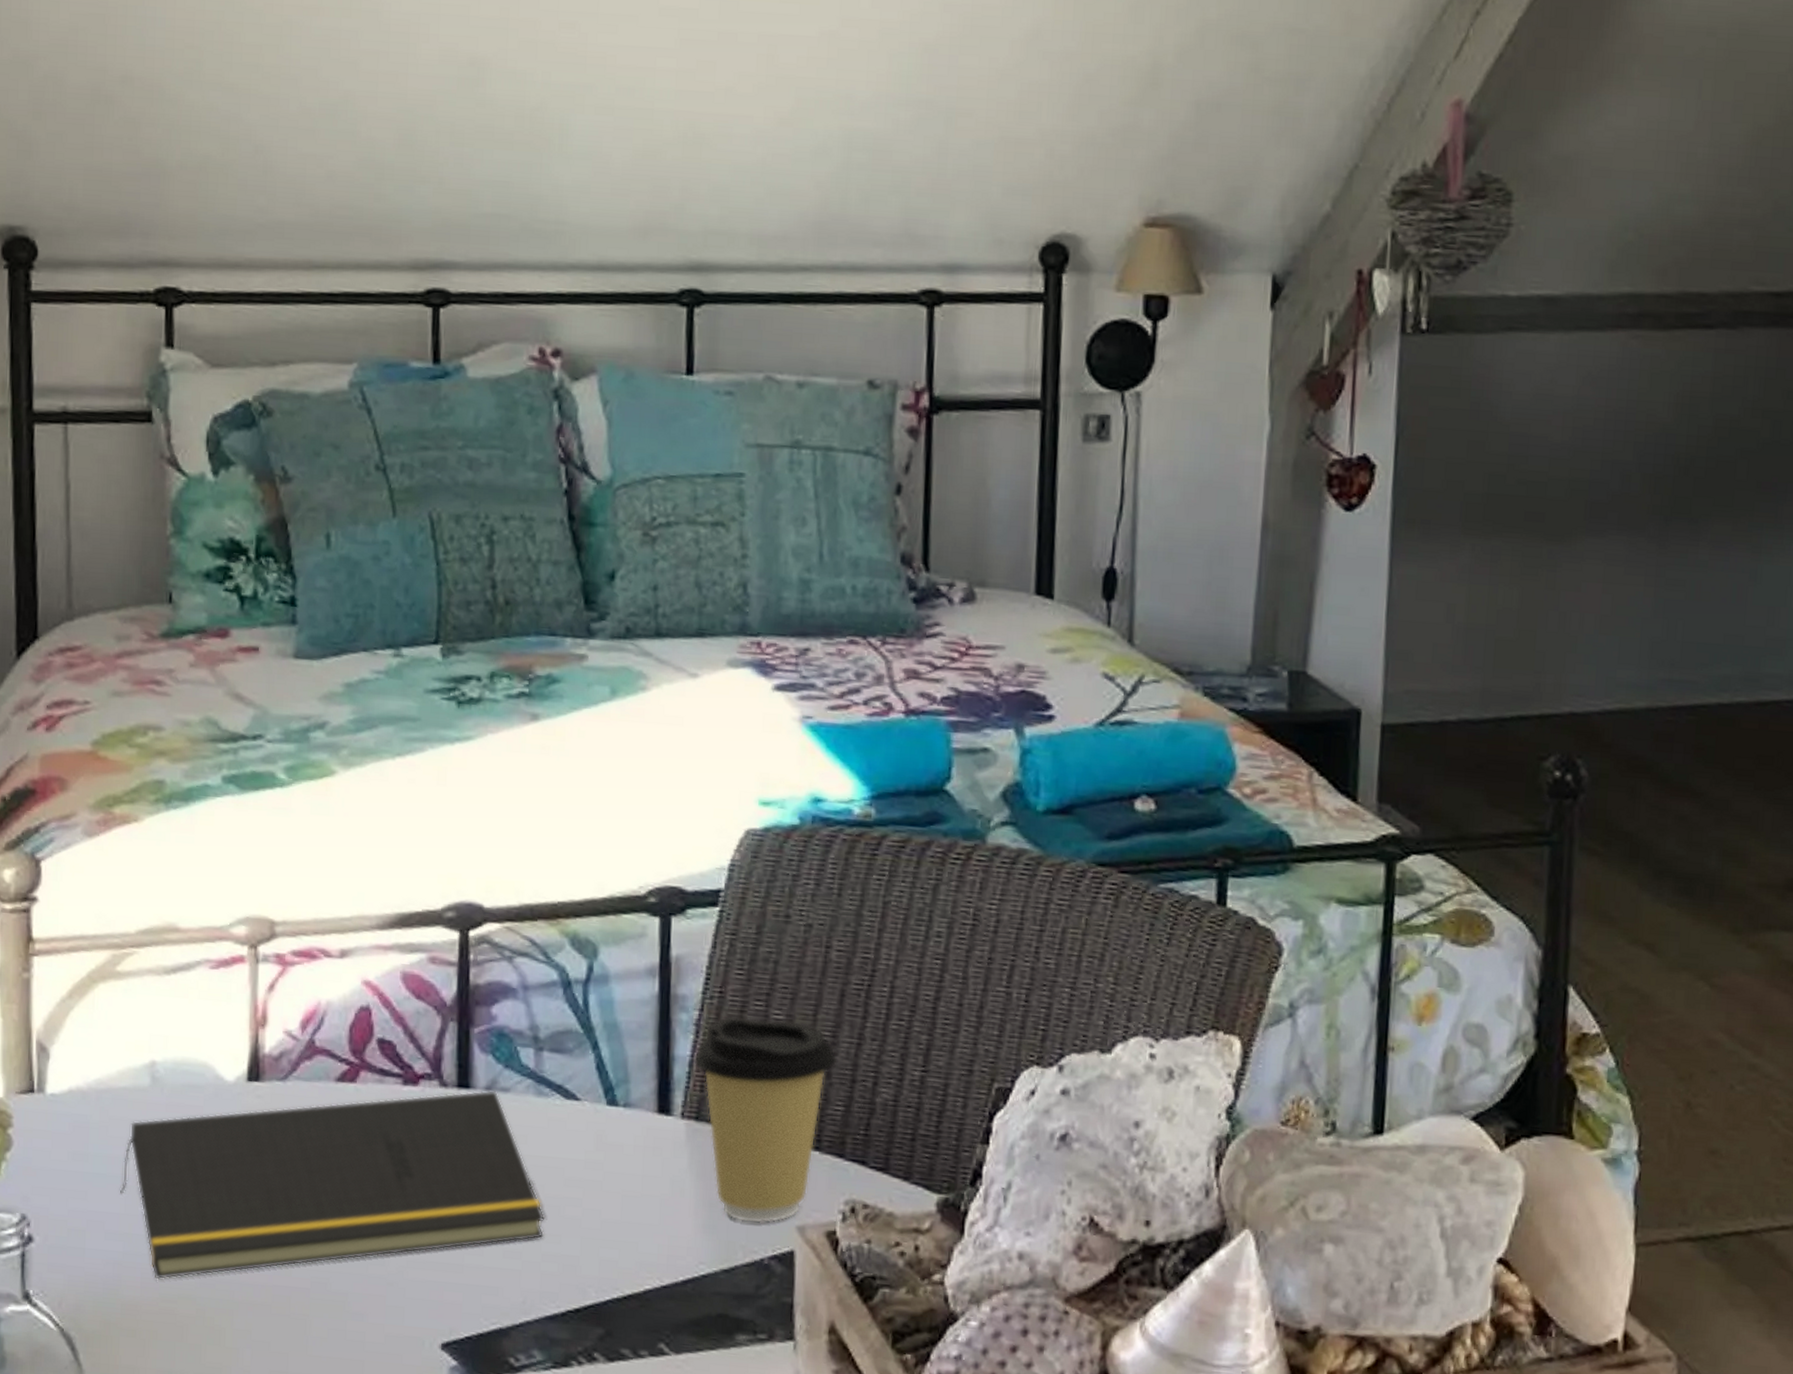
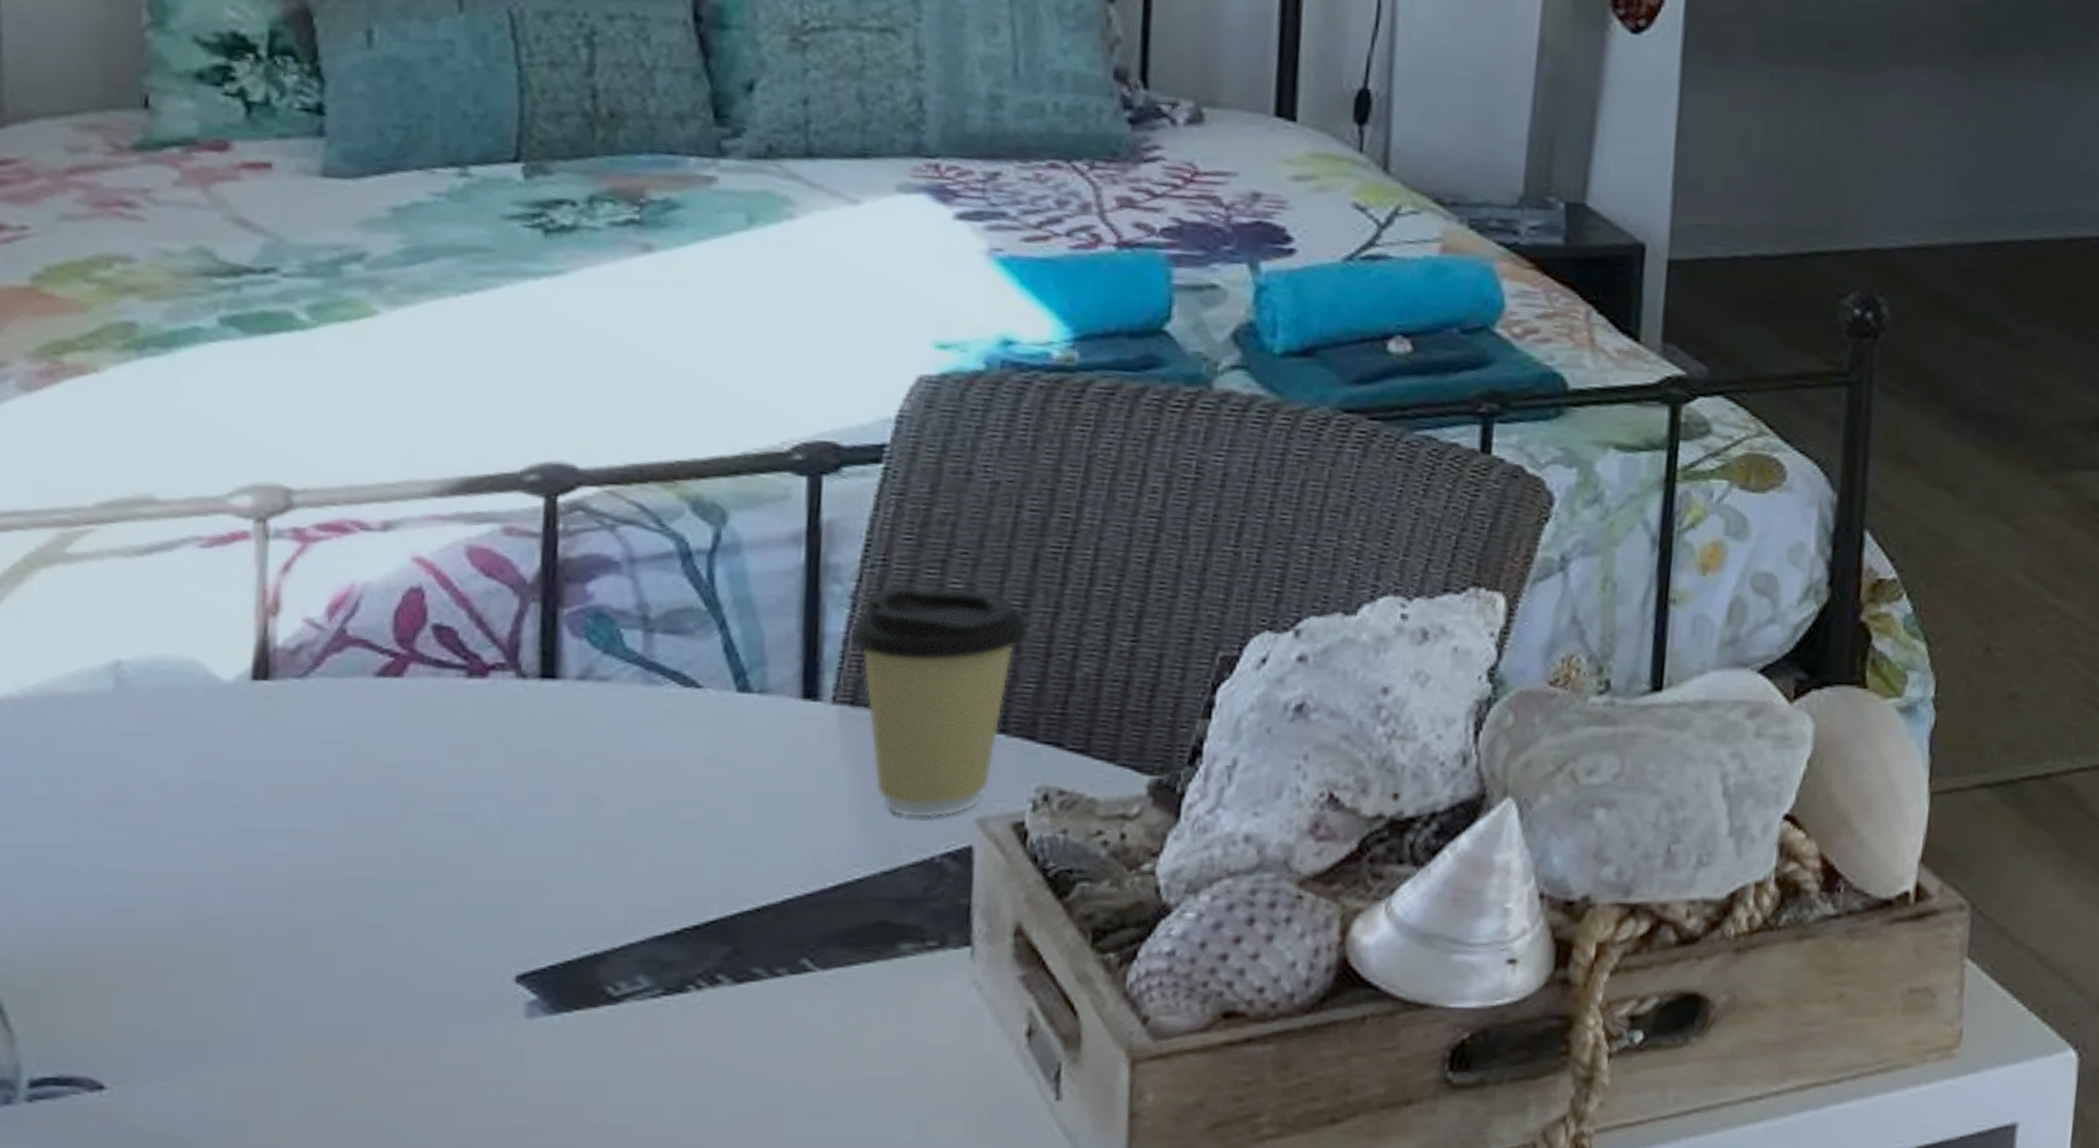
notepad: present [120,1090,544,1280] -> none [70,679,654,922]

